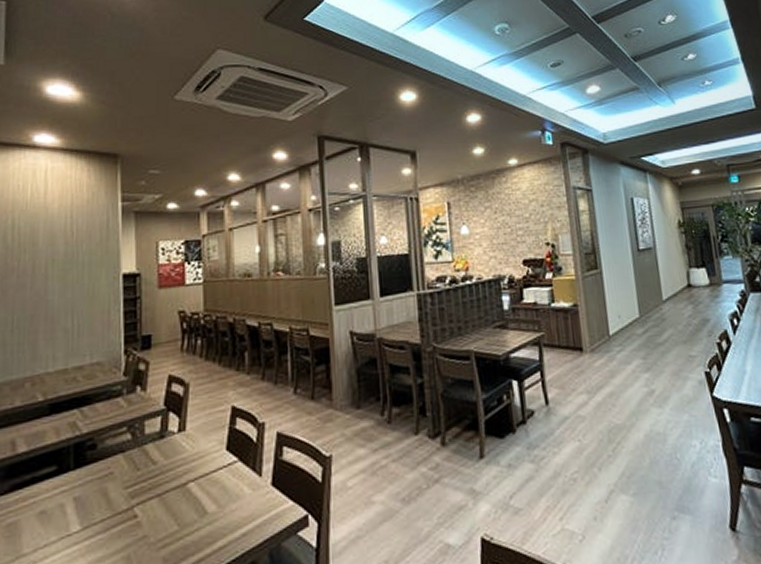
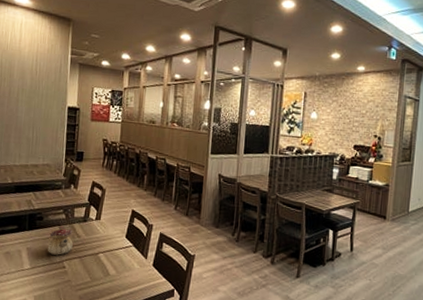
teapot: none [107,452,146,500] -> present [48,226,73,255]

